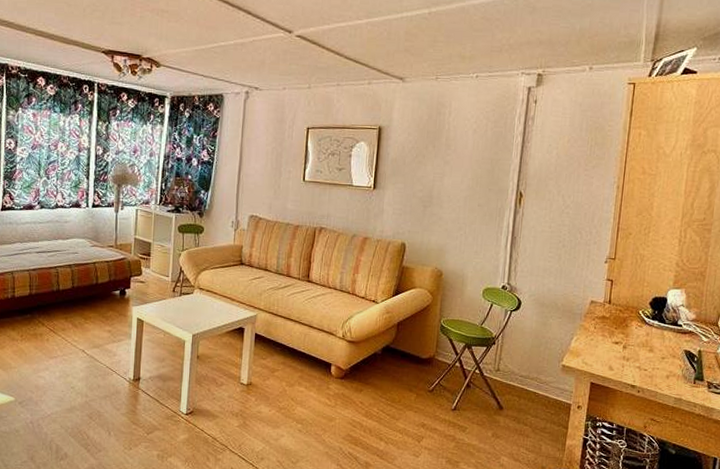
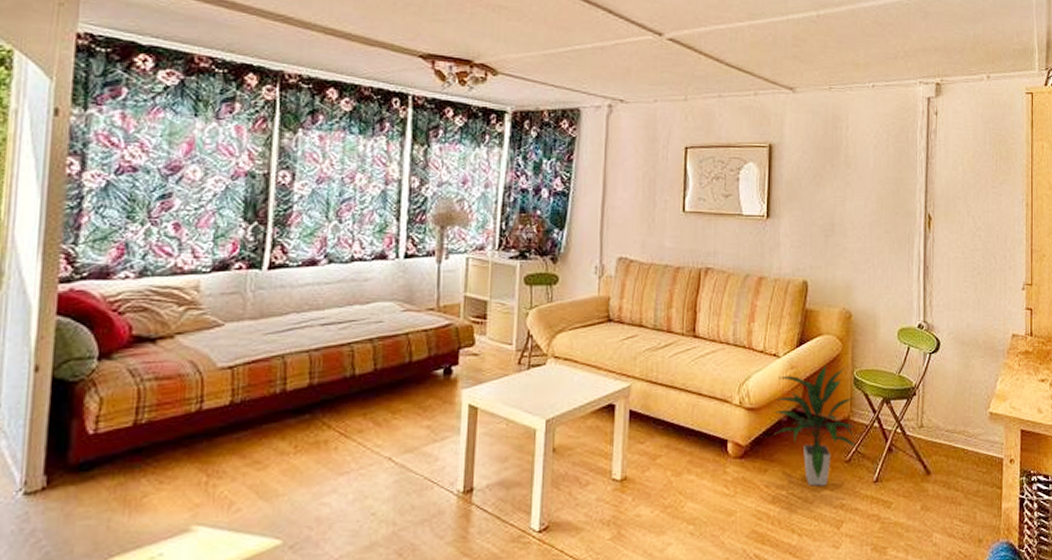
indoor plant: none [369,312,440,408] -> present [773,364,858,487]

